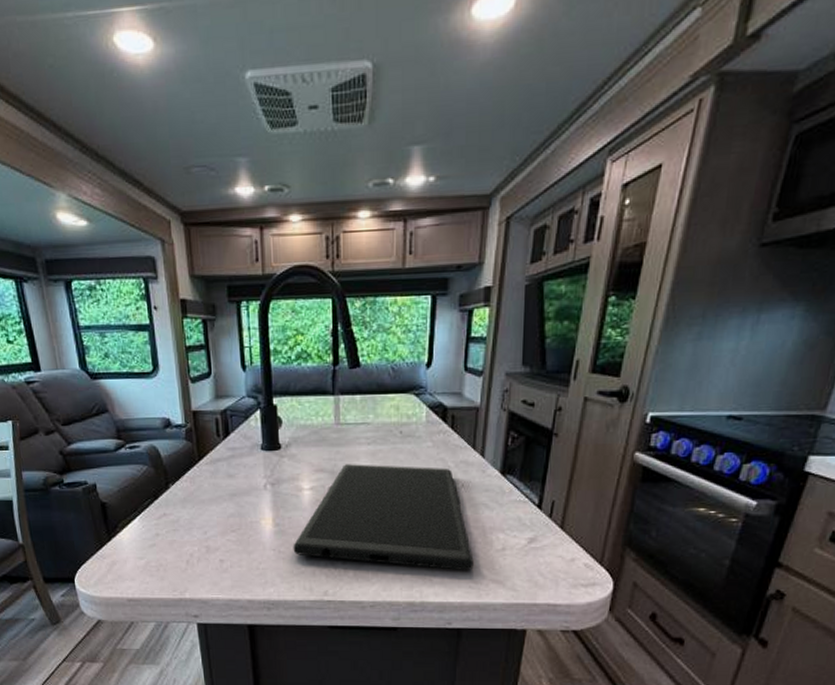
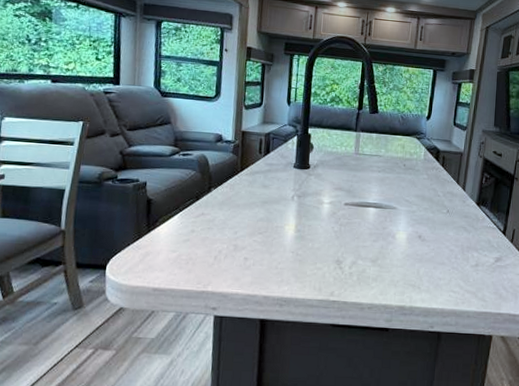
cutting board: present [293,464,474,571] -> none [309,186,454,282]

